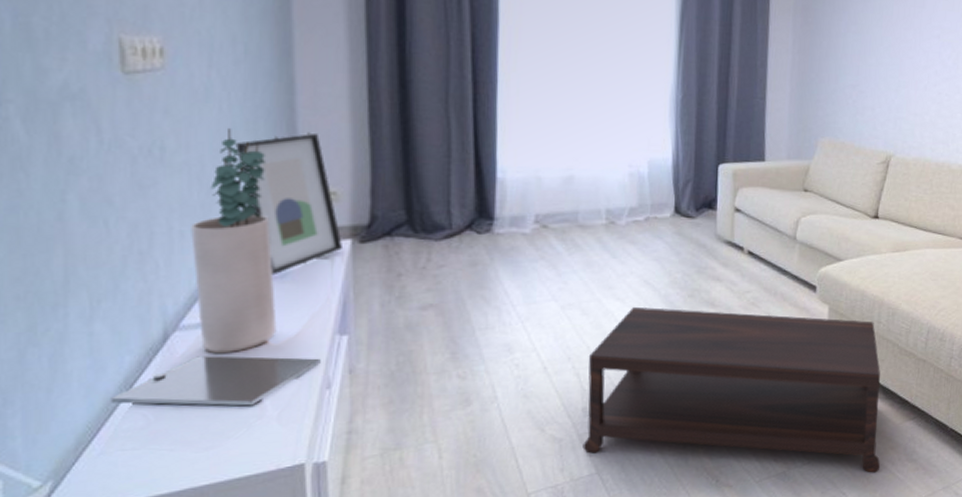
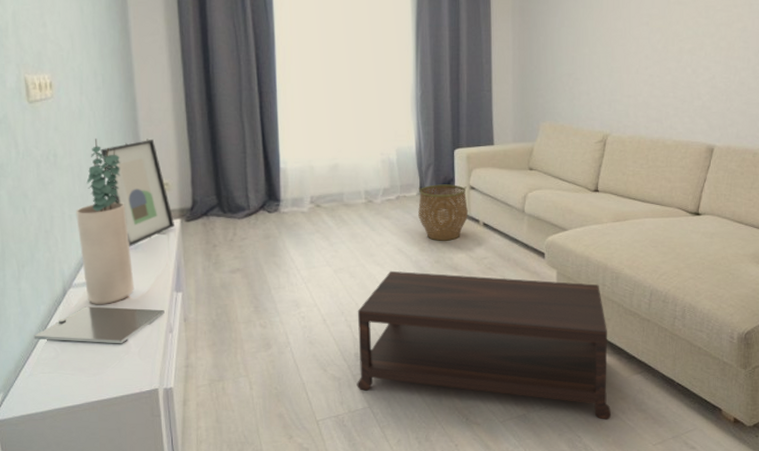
basket: none [671,204,732,271] -> present [418,184,469,241]

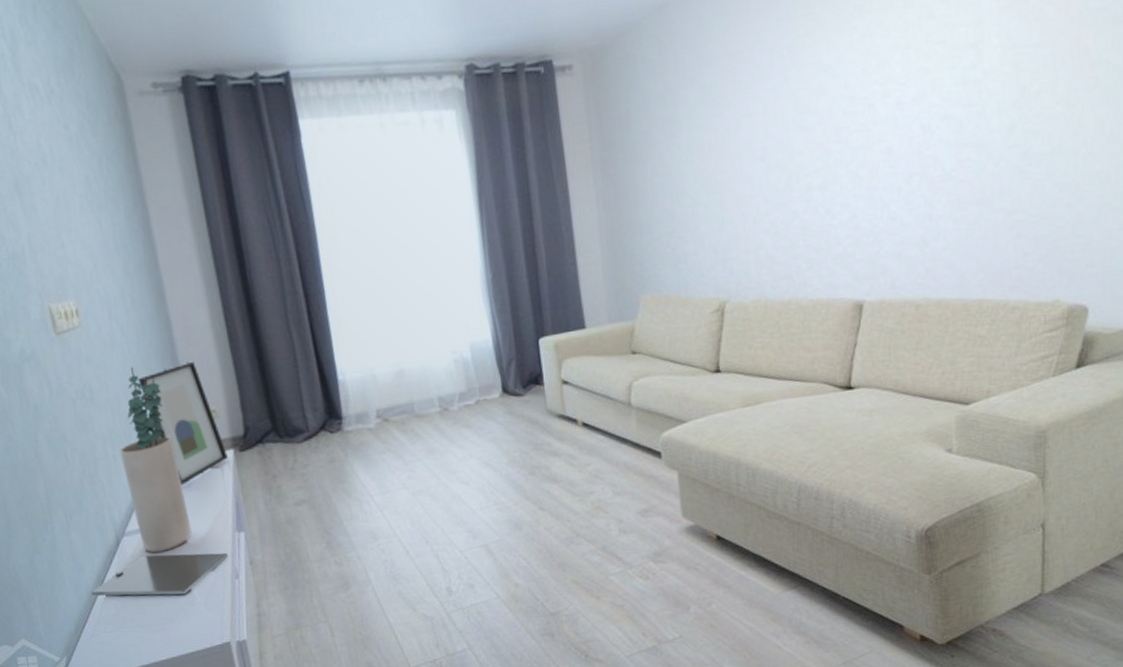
coffee table: present [357,270,612,420] -> none [444,484,763,647]
basket: present [418,184,469,241] -> none [500,380,563,449]

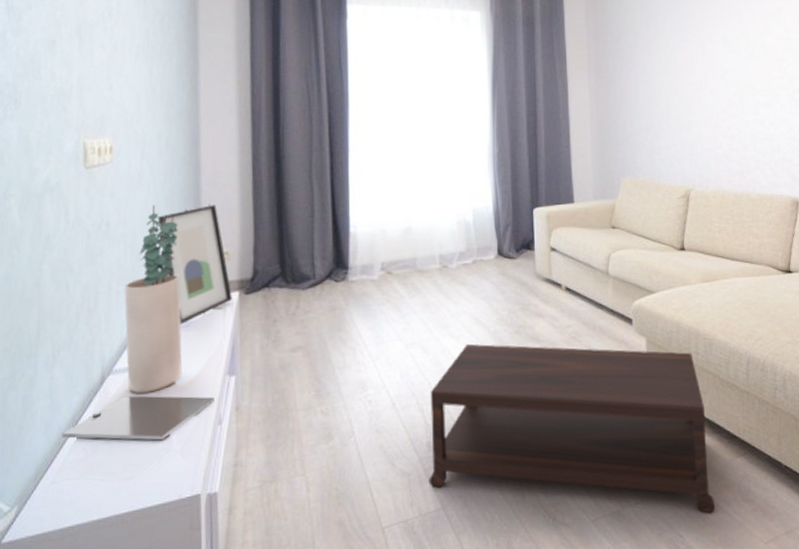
coffee table: none [444,484,763,647] -> present [429,343,716,514]

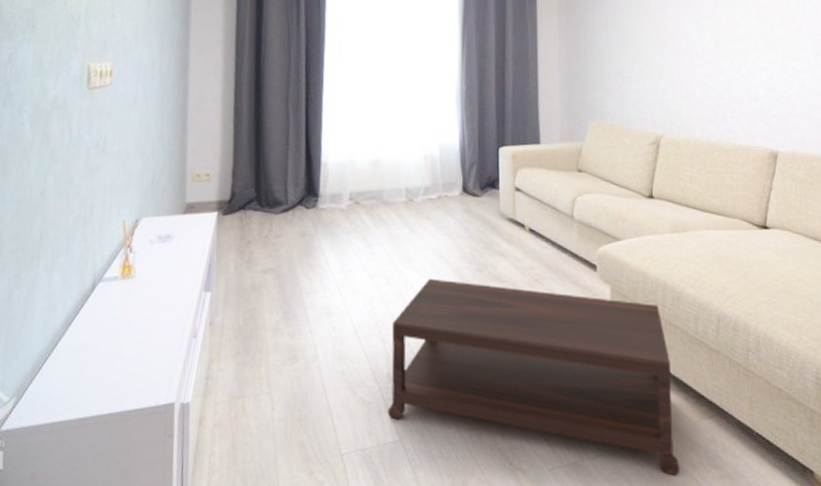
tablet: present [61,395,214,441] -> none [56,303,191,348]
vase: present [124,205,183,394] -> none [115,126,166,303]
picture frame: present [157,204,232,325] -> none [148,127,211,240]

